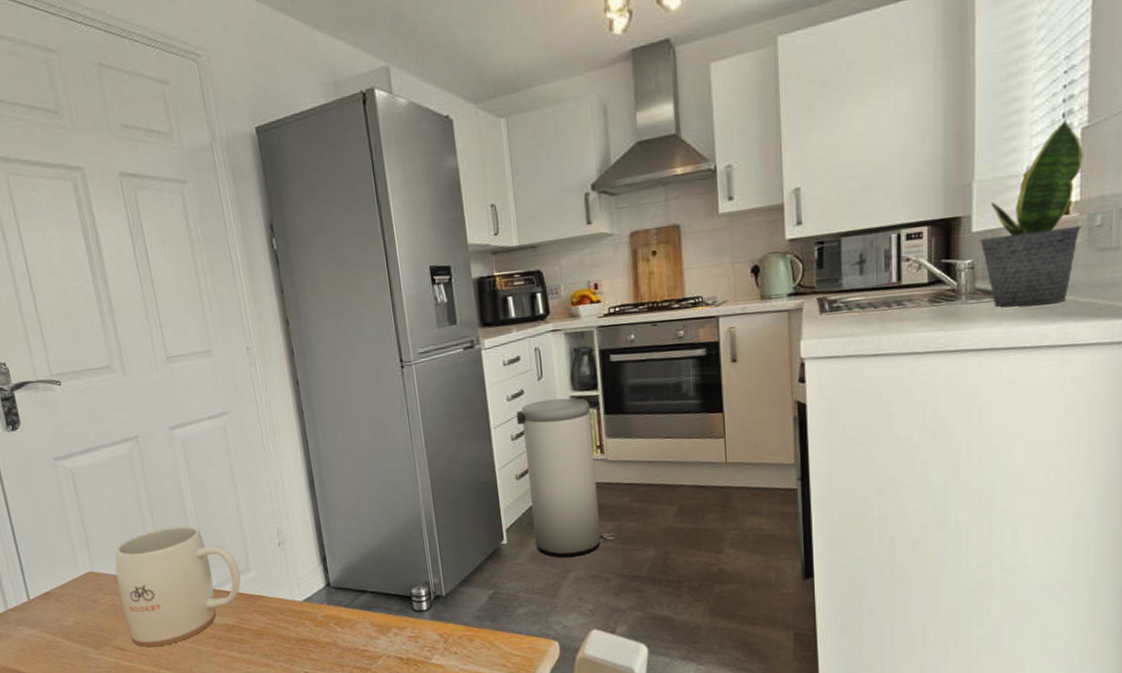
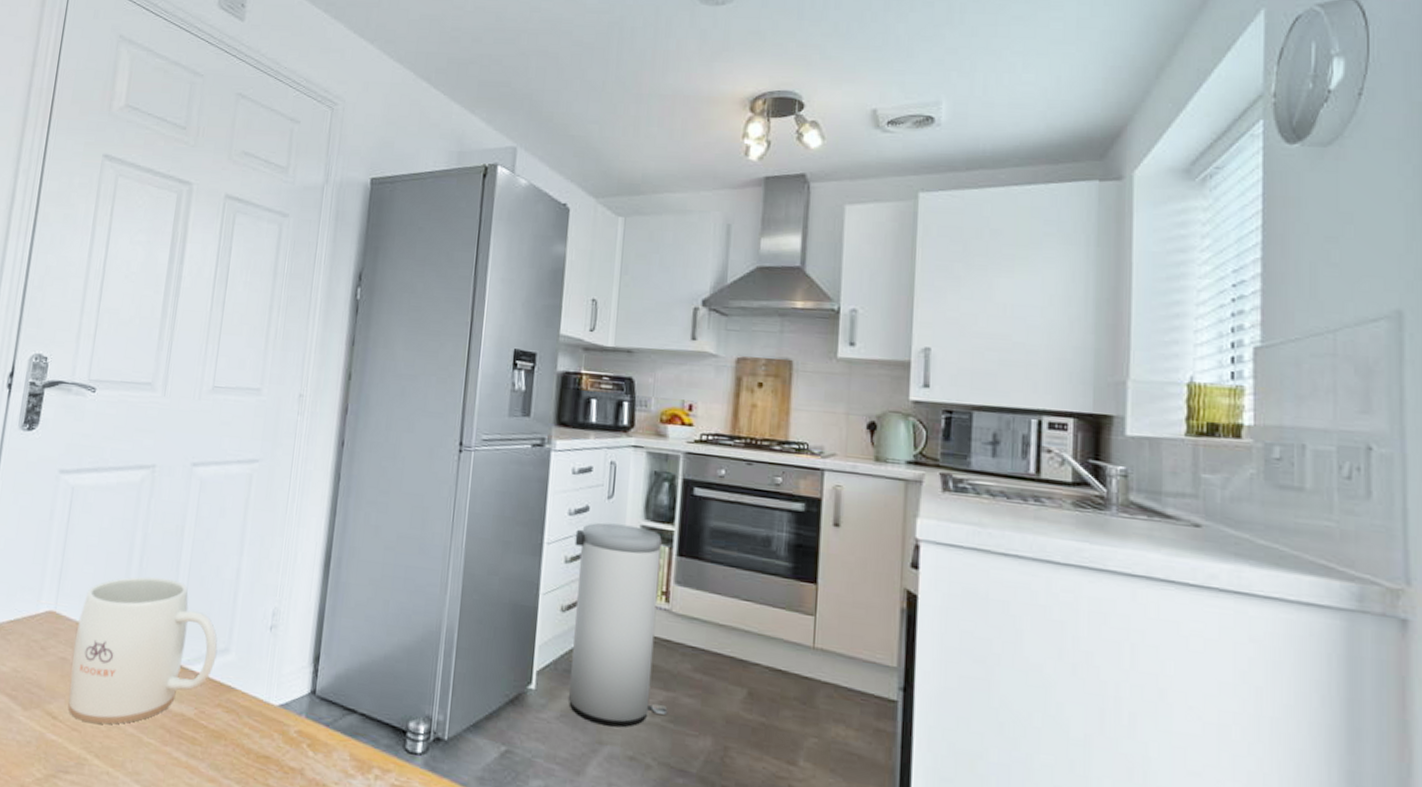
potted plant: present [979,119,1083,307] -> none [1134,334,1257,539]

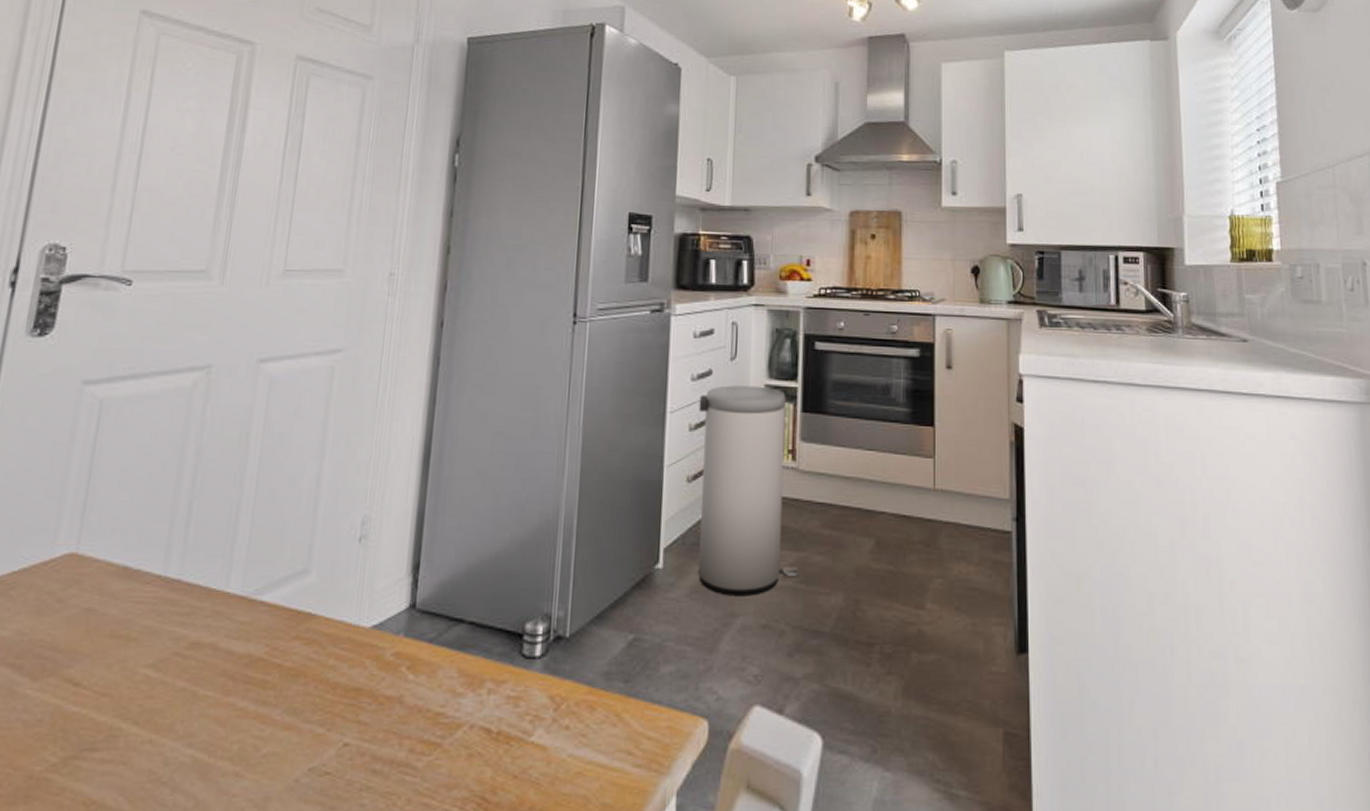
mug: present [68,577,218,725] -> none [95,497,294,684]

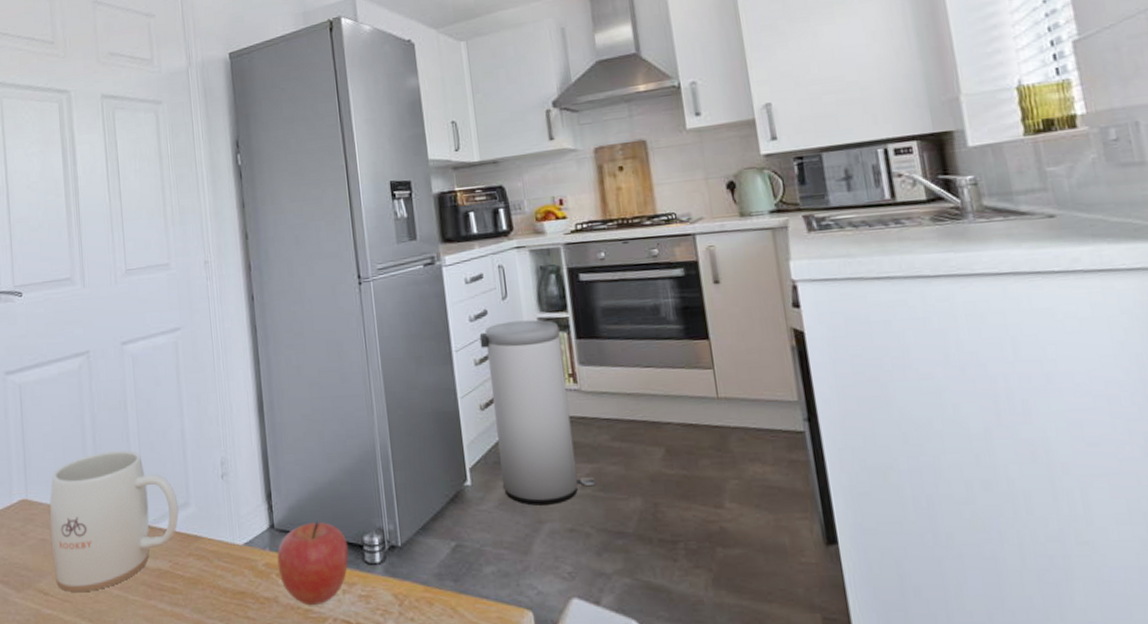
mug: none [95,497,294,684] -> present [49,450,179,593]
fruit: none [410,602,505,709] -> present [277,521,349,606]

